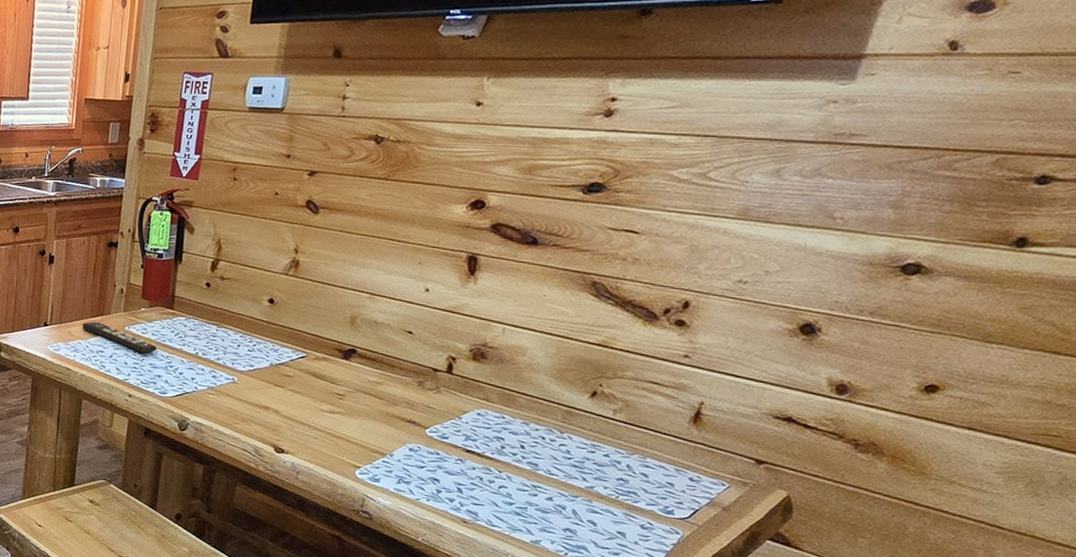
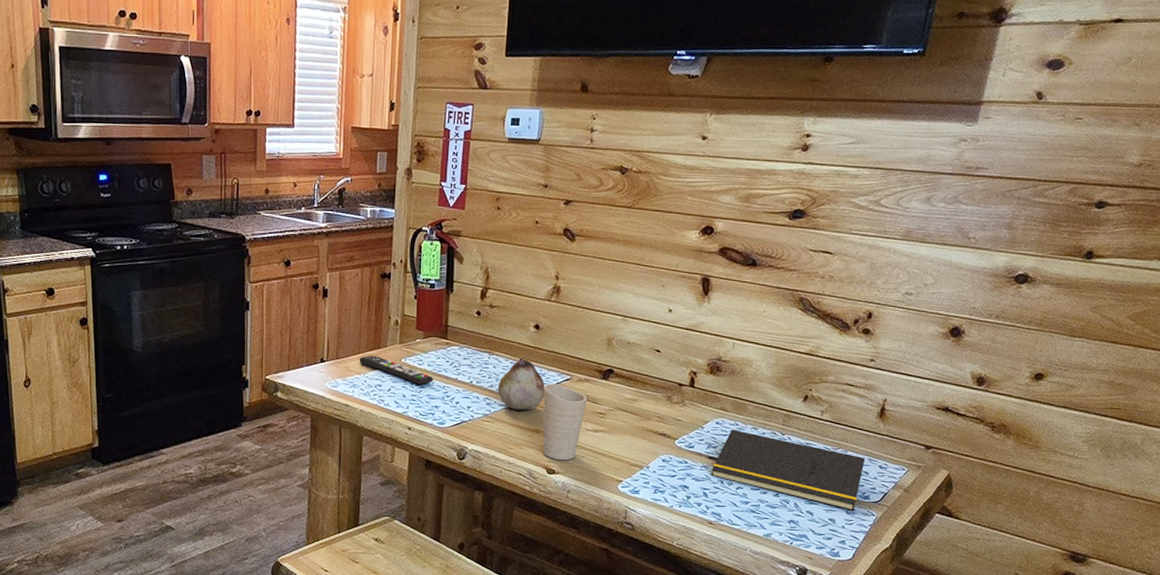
fruit: none [224,332,278,386] -> present [497,358,545,410]
cup: none [271,360,325,441] -> present [542,383,587,461]
notepad: none [467,422,671,527] -> present [710,429,866,512]

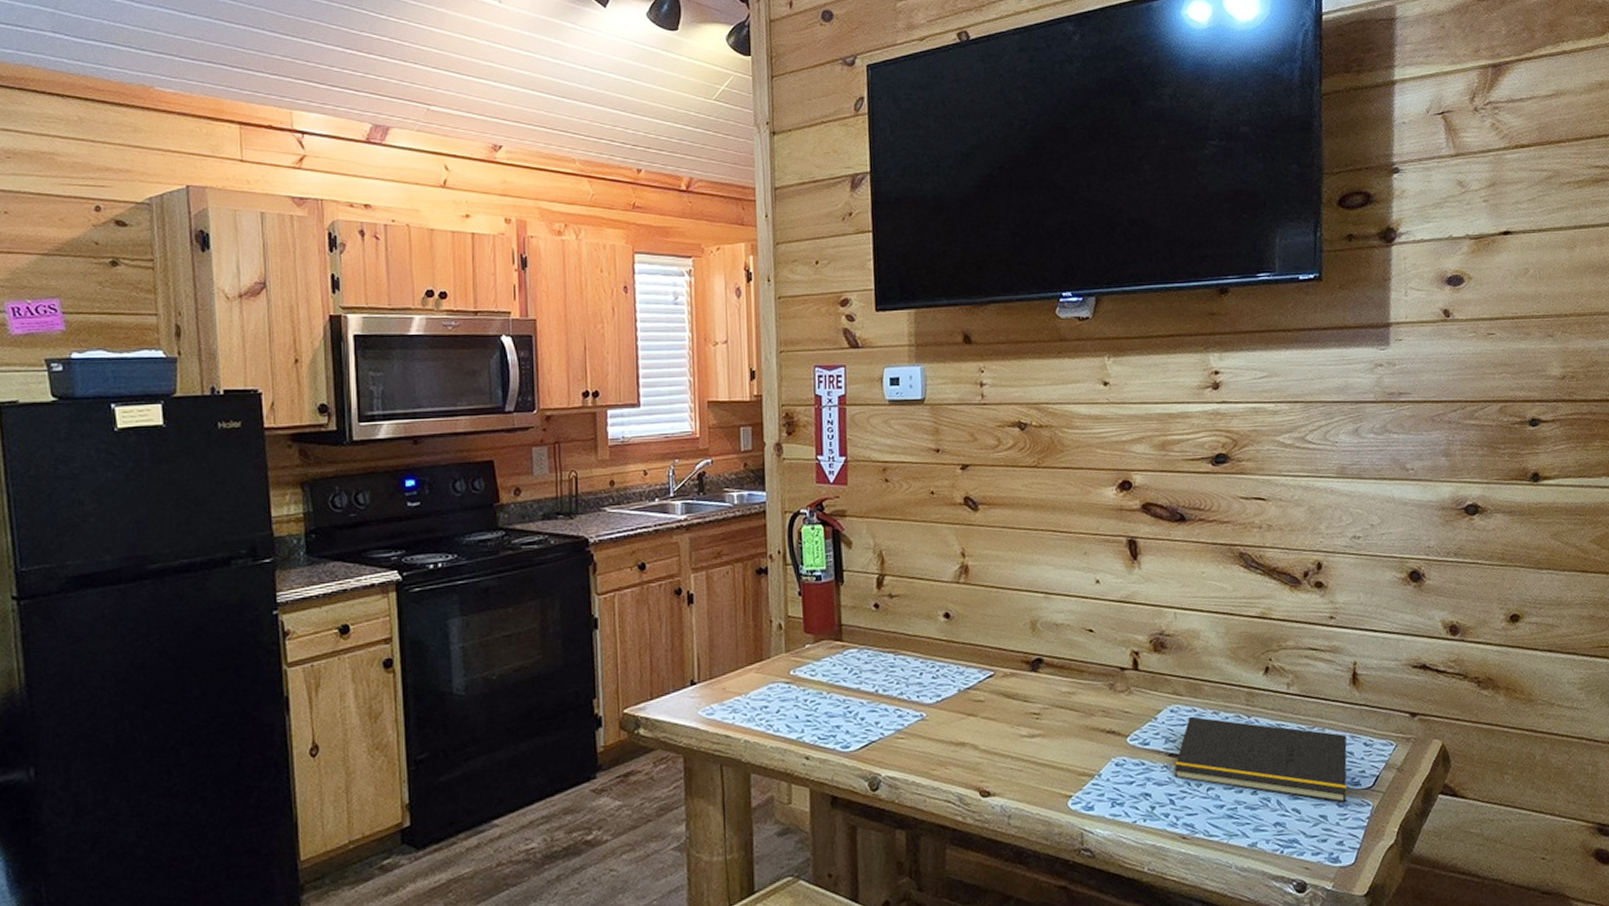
remote control: present [359,355,433,386] -> none [738,669,830,702]
fruit: present [497,358,545,410] -> none [909,655,966,720]
cup: present [542,383,587,461] -> none [964,682,1017,779]

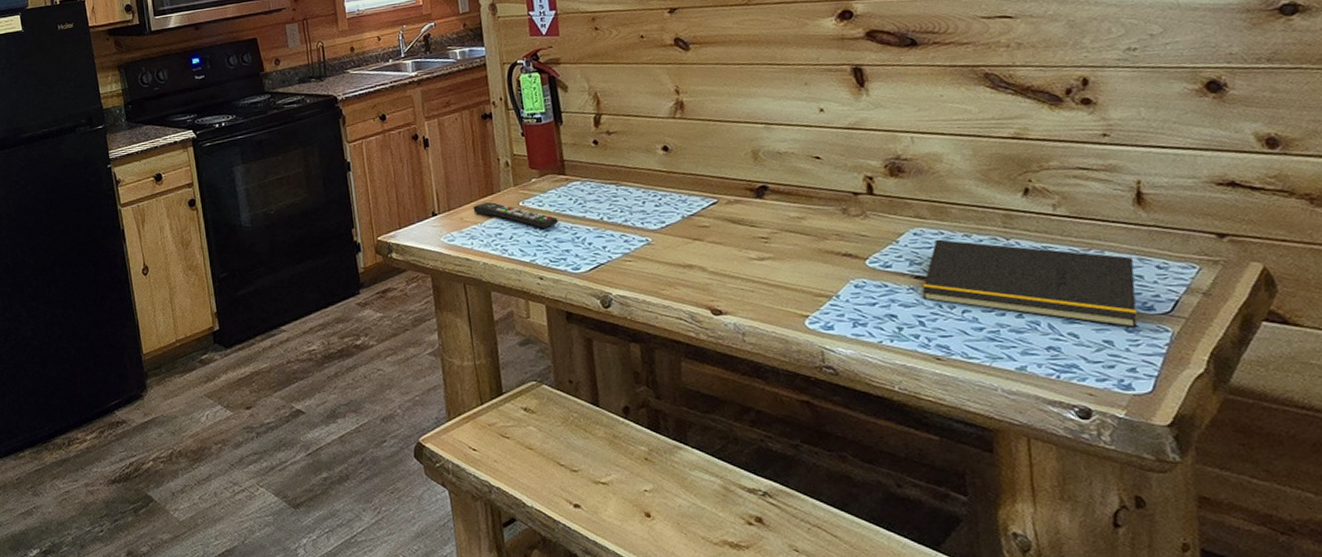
remote control: none [738,669,830,702] -> present [473,201,558,229]

